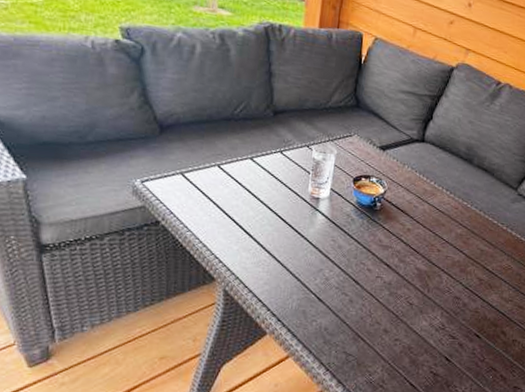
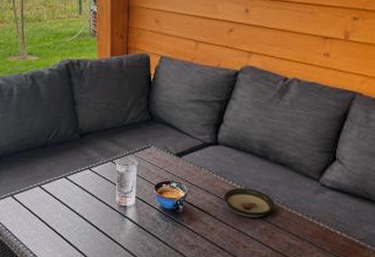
saucer: none [424,189,473,222] -> present [224,188,275,217]

